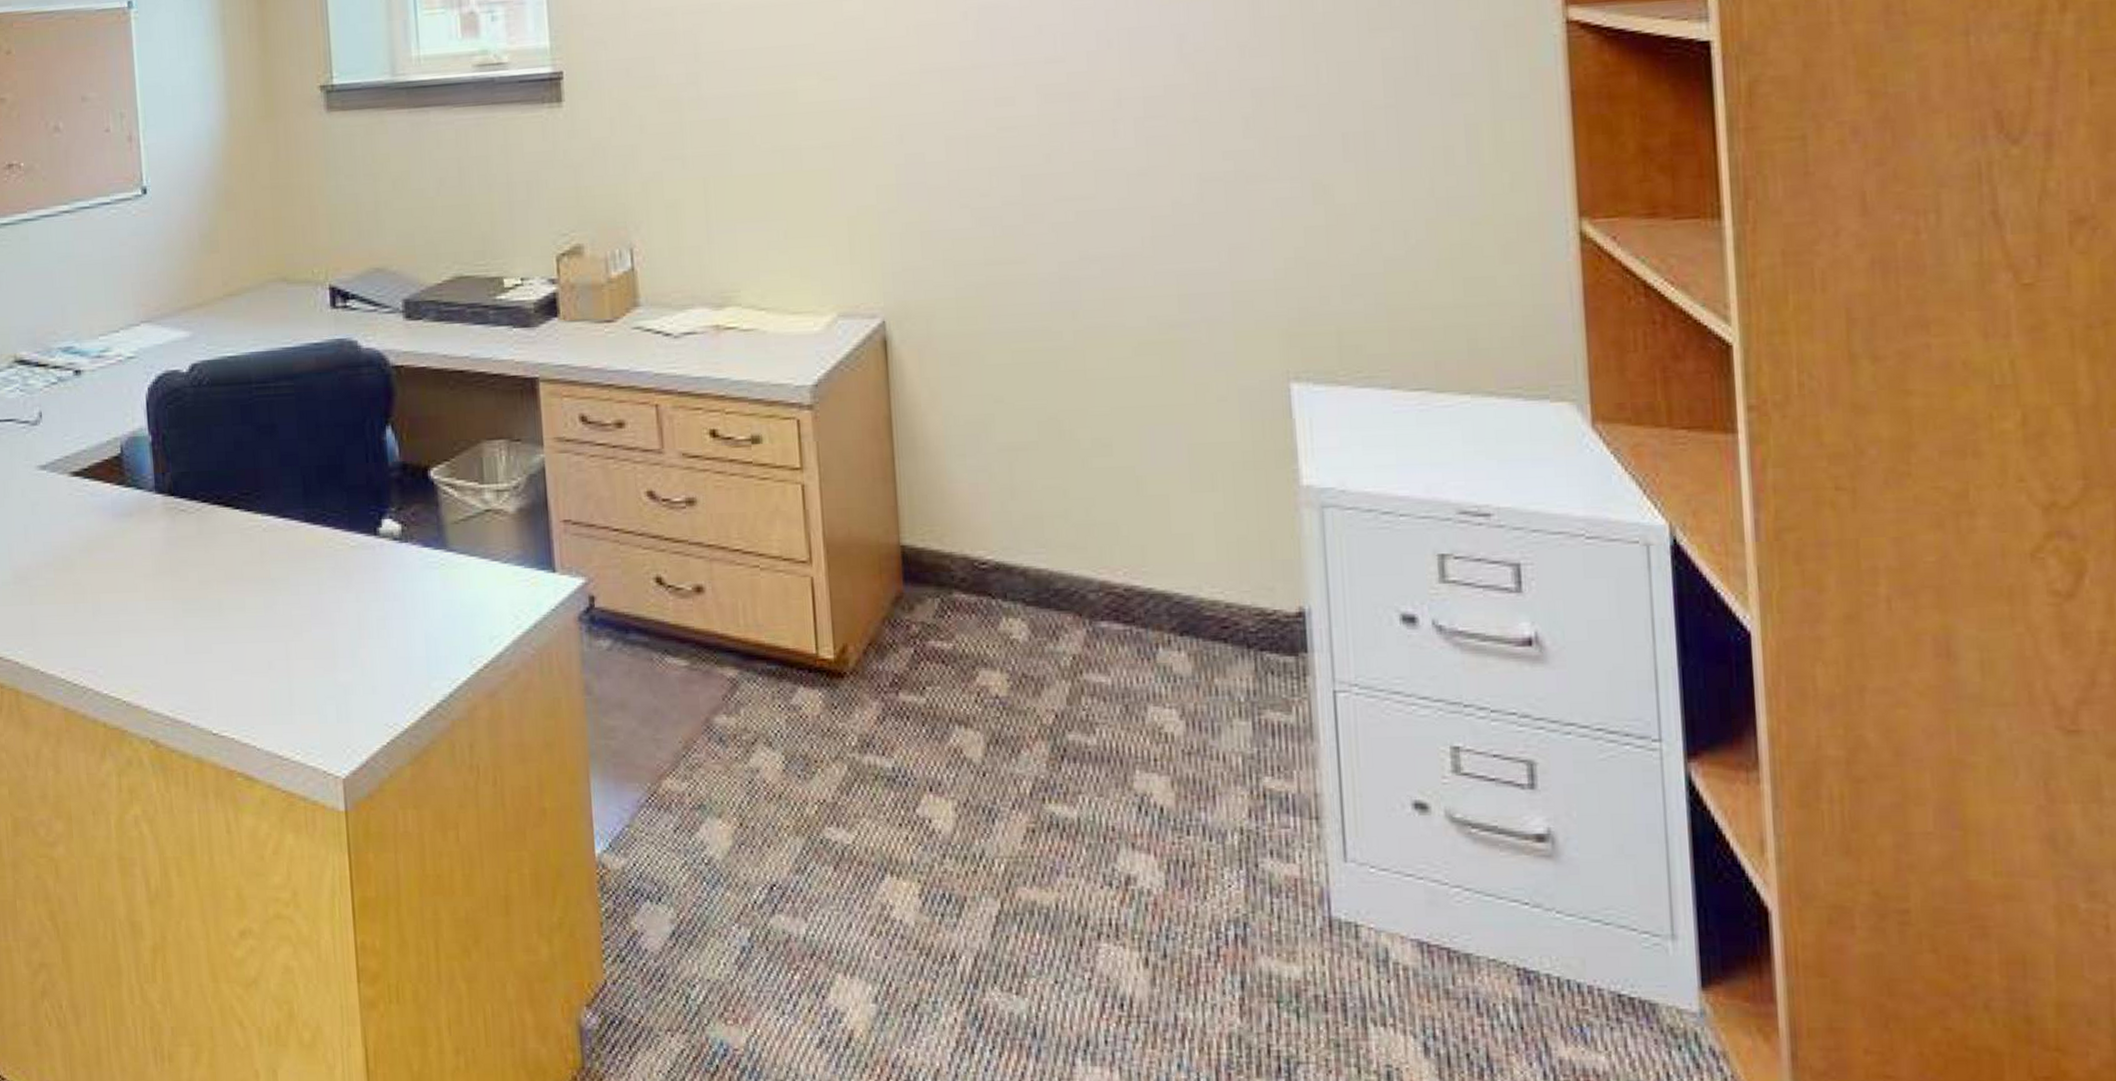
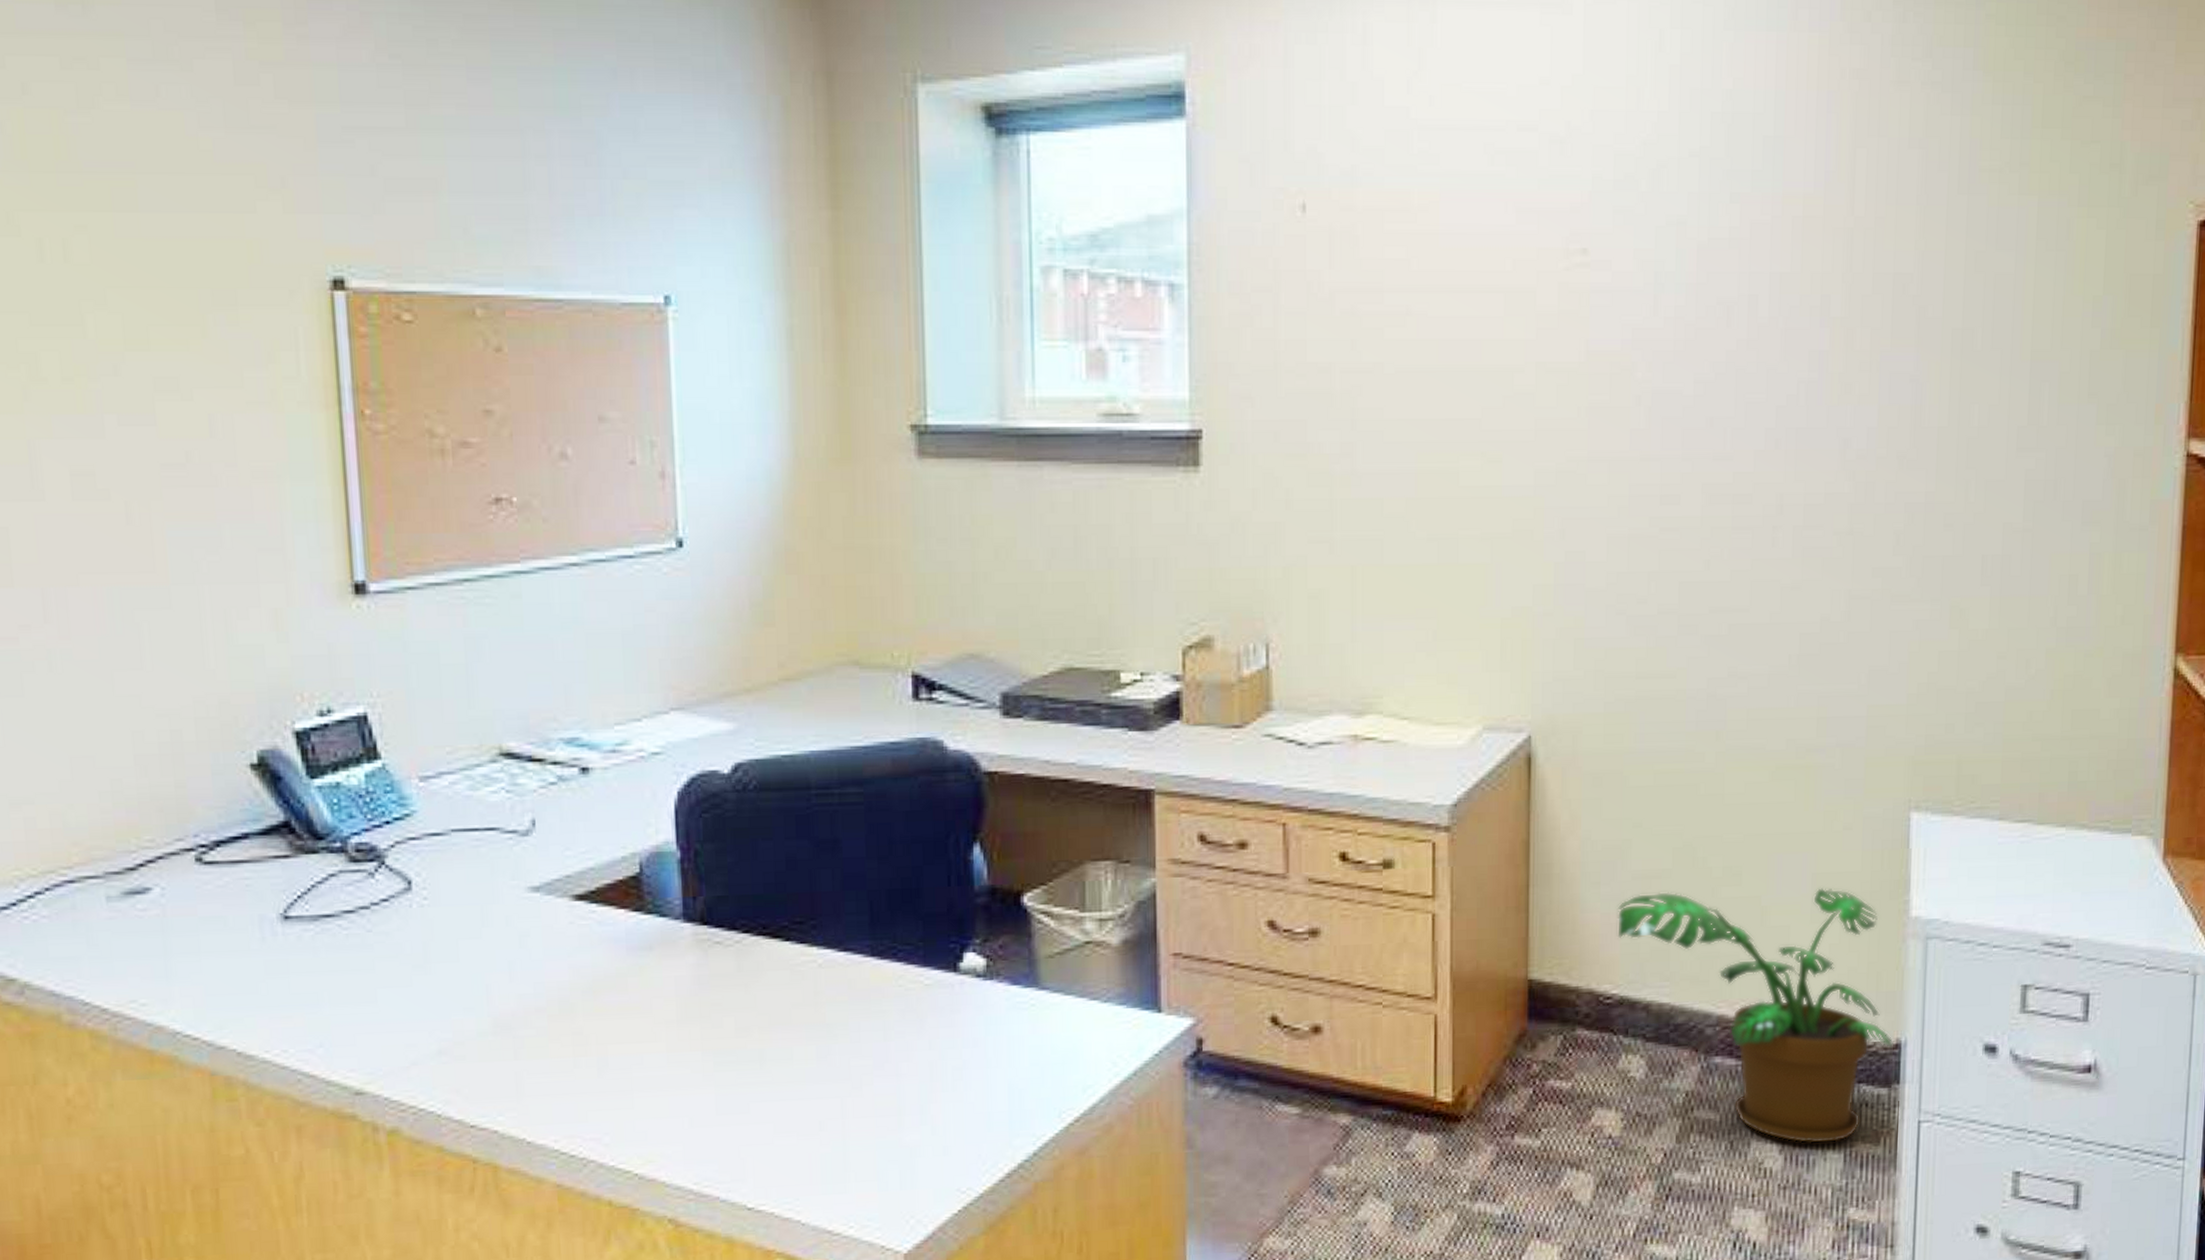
potted plant: none [985,457,1297,711] -> present [1616,888,1894,1144]

